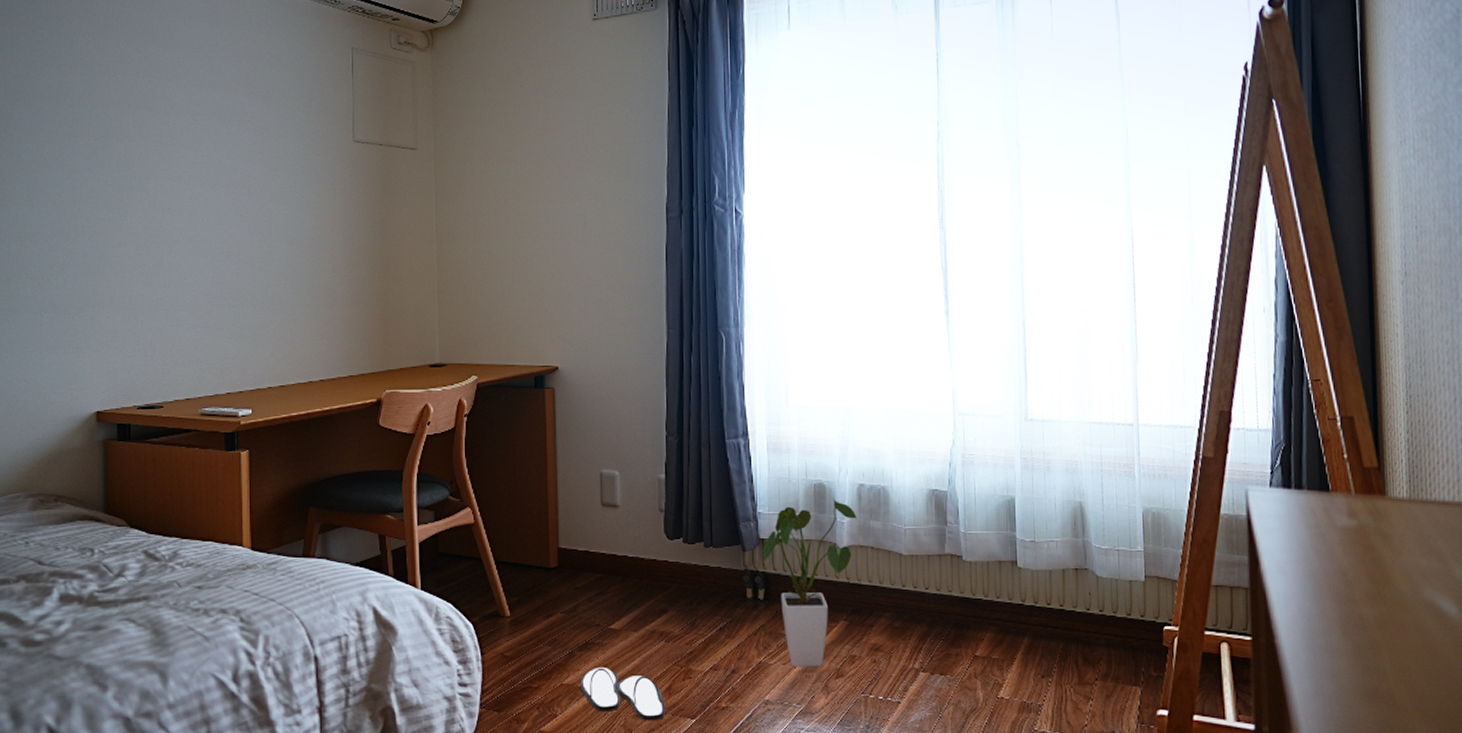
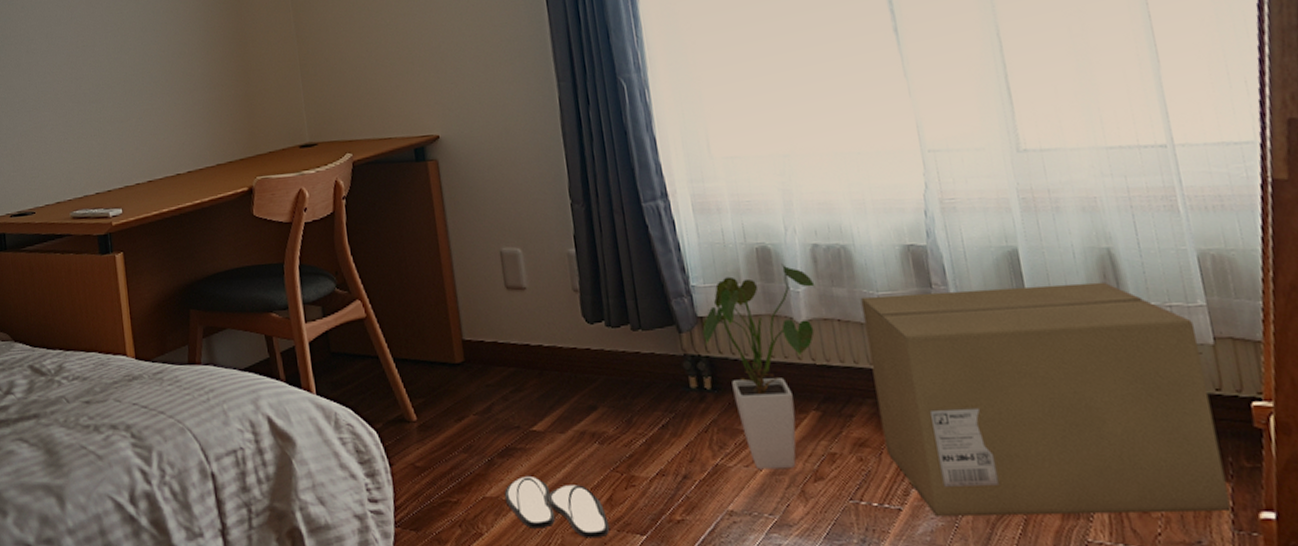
box: none [891,528,1139,708] -> present [860,281,1232,516]

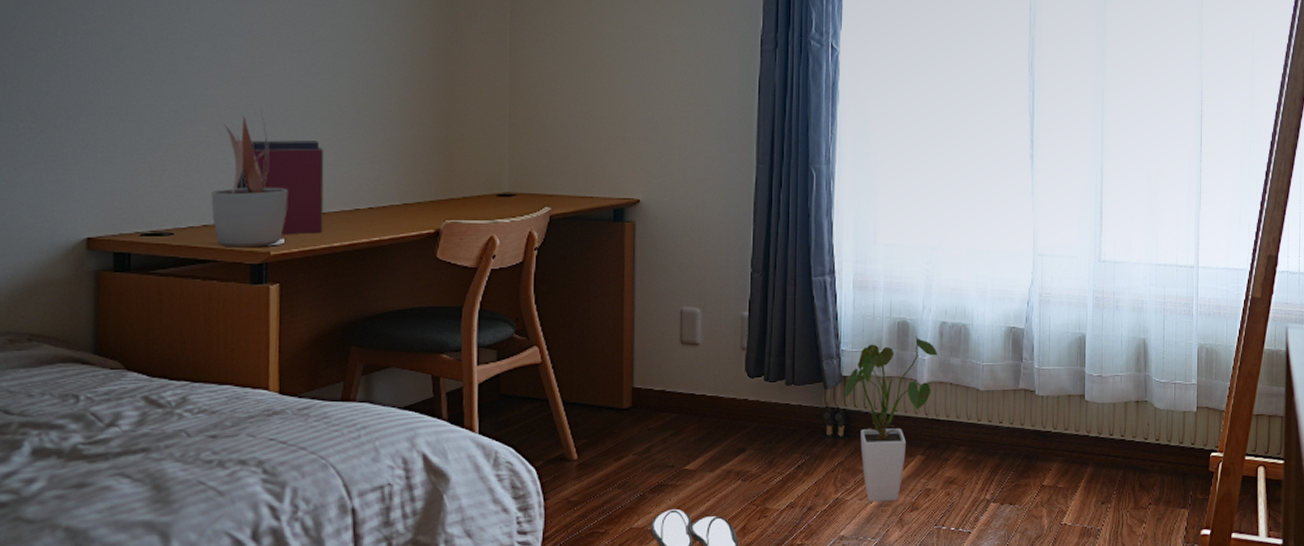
potted plant: none [59,90,121,222] -> present [211,110,289,248]
books: none [73,112,152,206] -> present [236,140,325,235]
box: present [860,281,1232,516] -> none [968,363,1187,537]

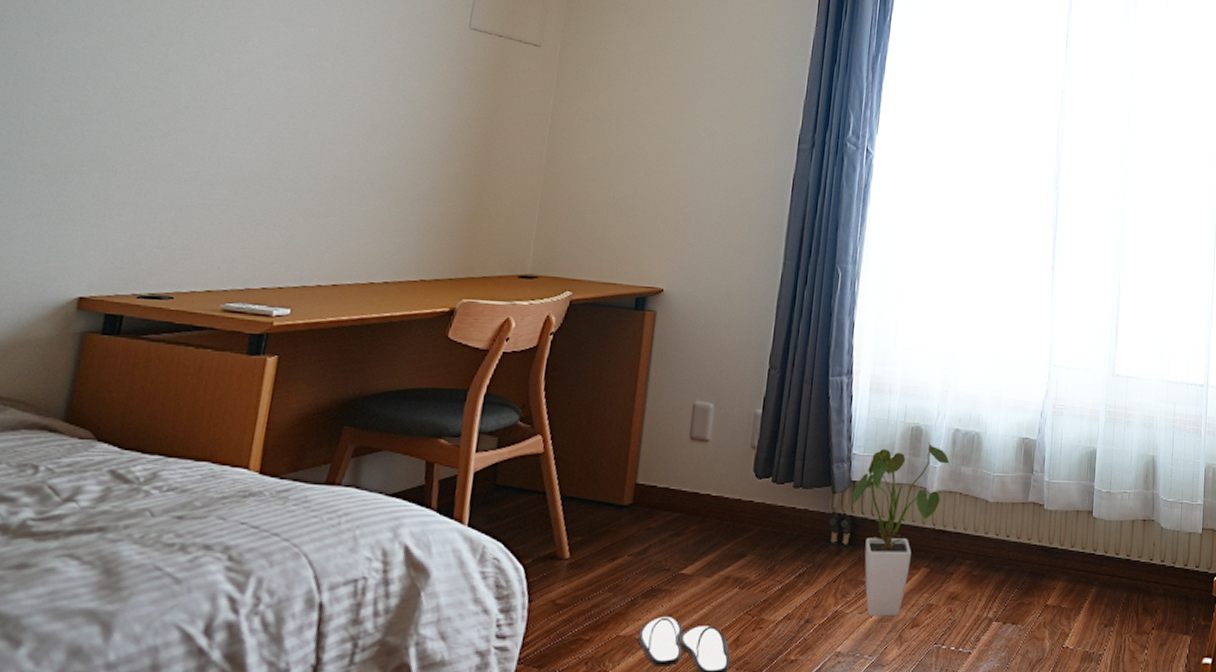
potted plant: present [211,110,289,248] -> none [217,176,303,317]
books: present [236,140,325,235] -> none [248,206,347,306]

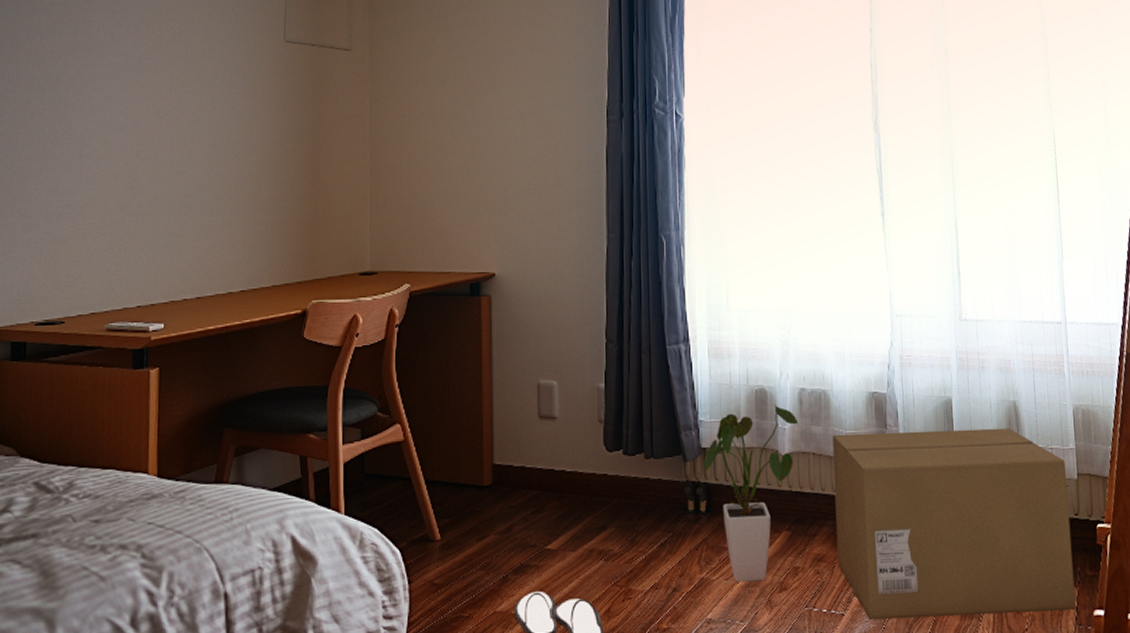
box: none [971,476,1193,659] -> present [832,427,1076,619]

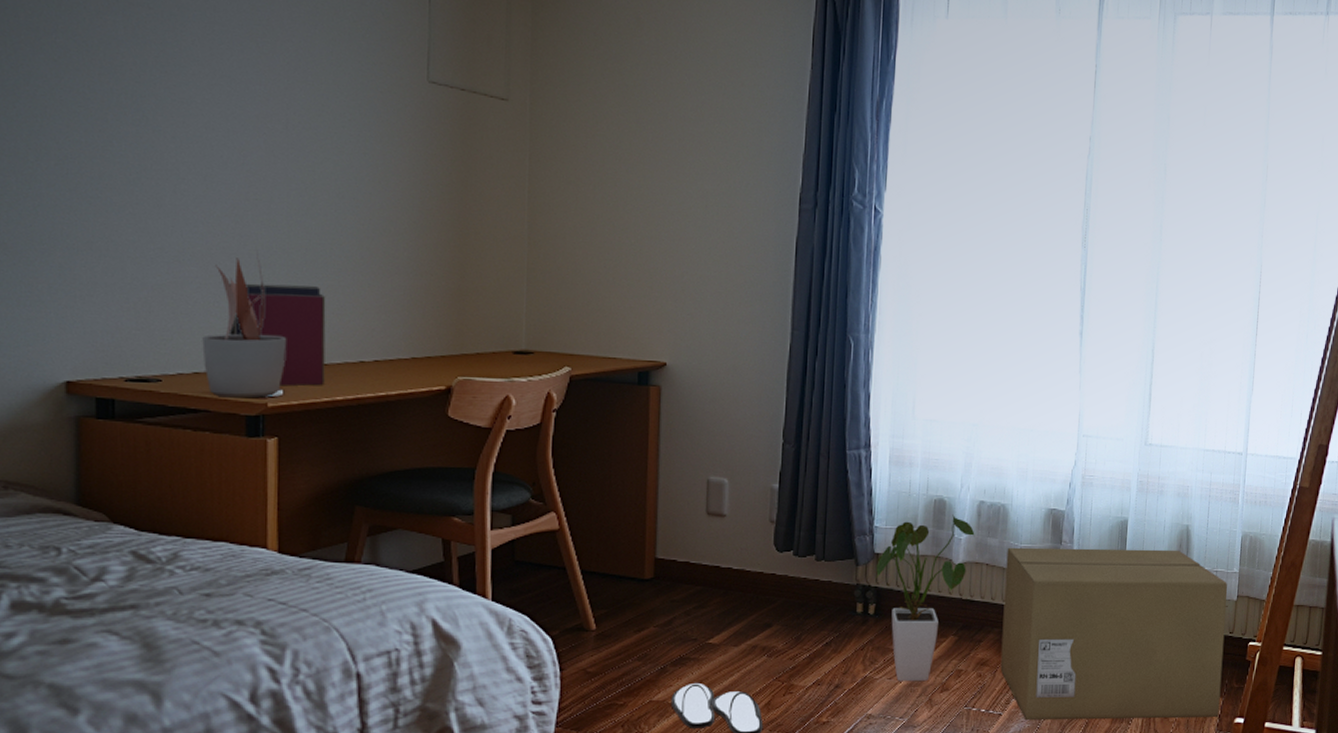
potted plant: none [98,201,168,334] -> present [202,251,287,399]
books: none [121,228,201,320] -> present [229,283,326,386]

